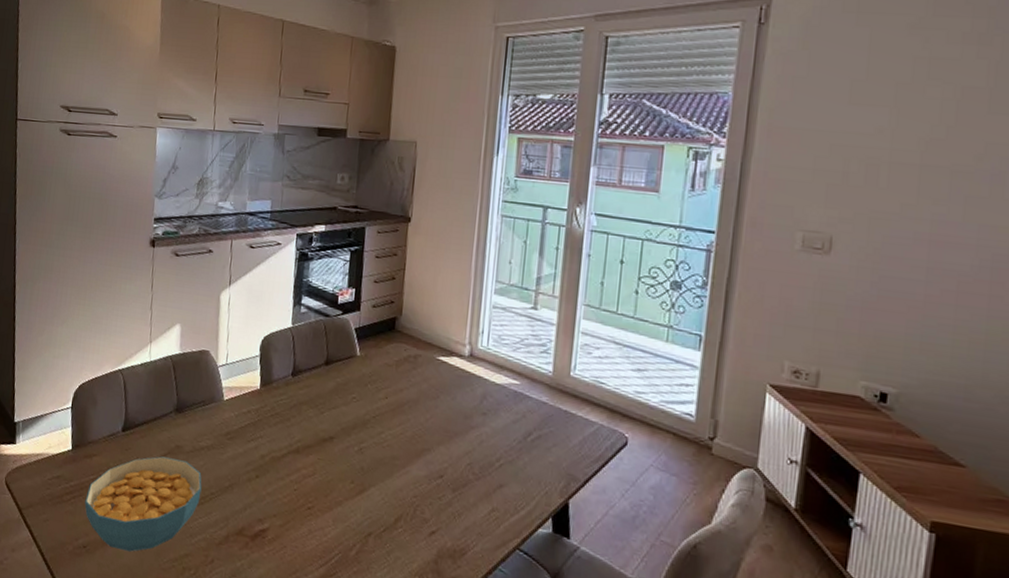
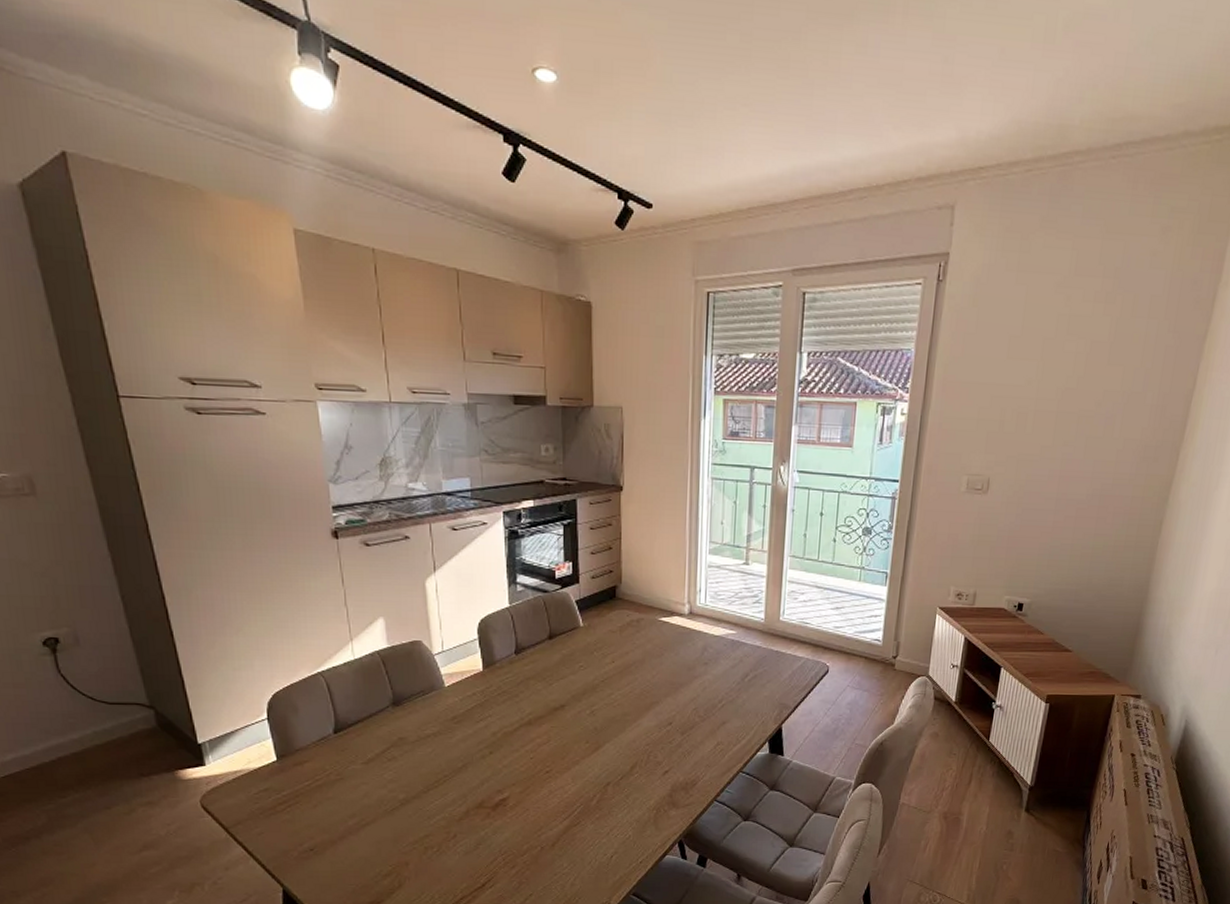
cereal bowl: present [84,456,202,552] -> none [303,751,434,844]

